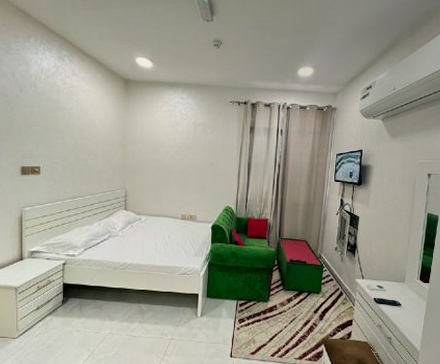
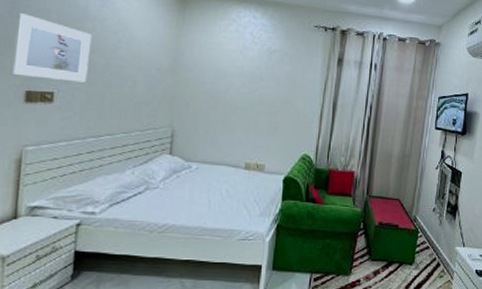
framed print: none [9,108,63,158] -> present [10,12,92,83]

